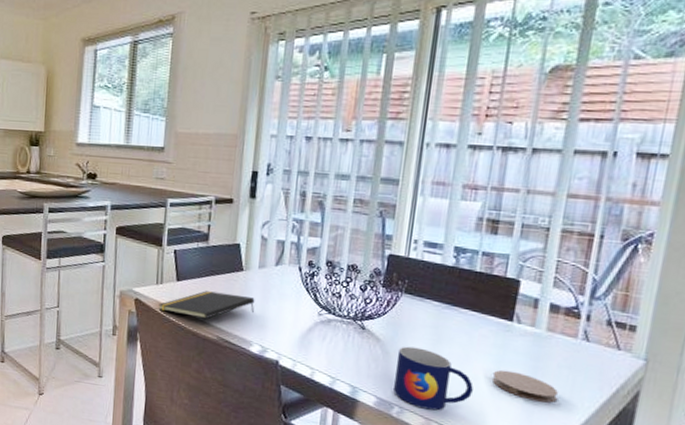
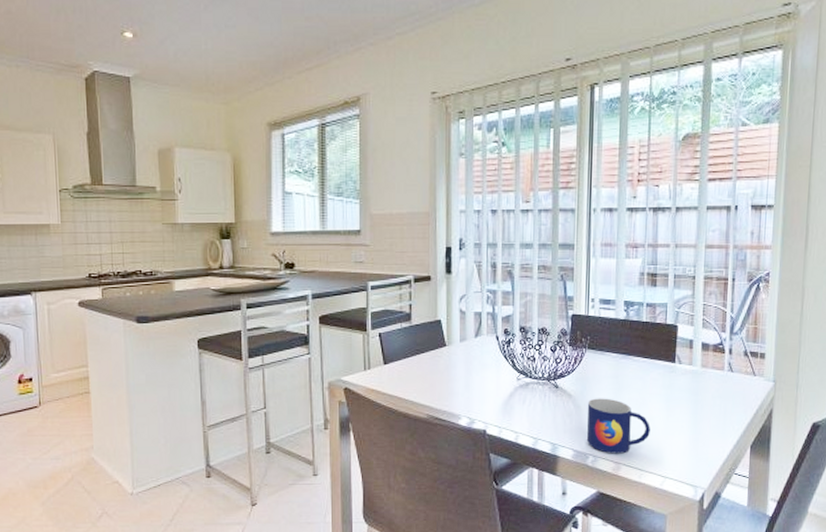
notepad: present [158,291,255,319] -> none [368,370,459,399]
coaster: present [491,369,558,403] -> none [664,407,715,431]

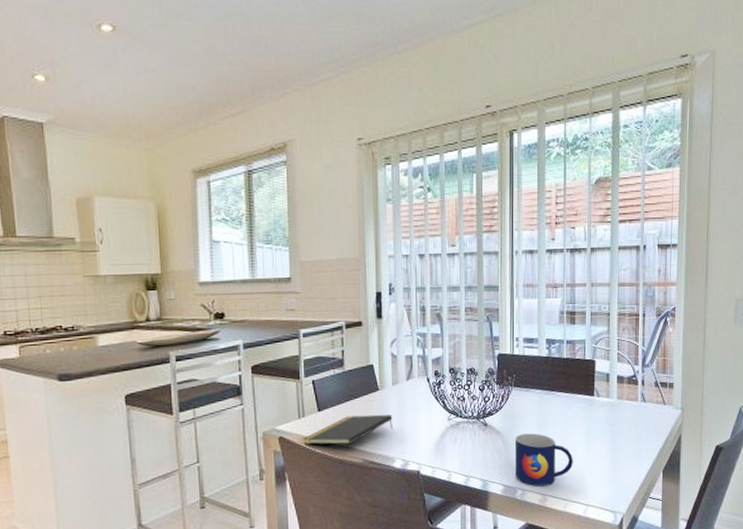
notepad: none [368,370,459,399] -> present [303,414,393,445]

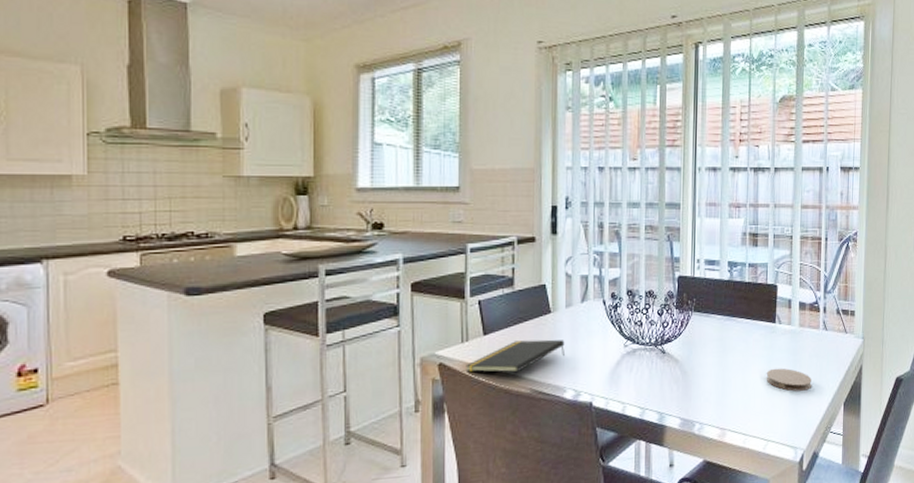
mug: present [514,433,573,487] -> none [693,362,753,420]
coaster: none [585,438,631,460] -> present [766,368,812,392]

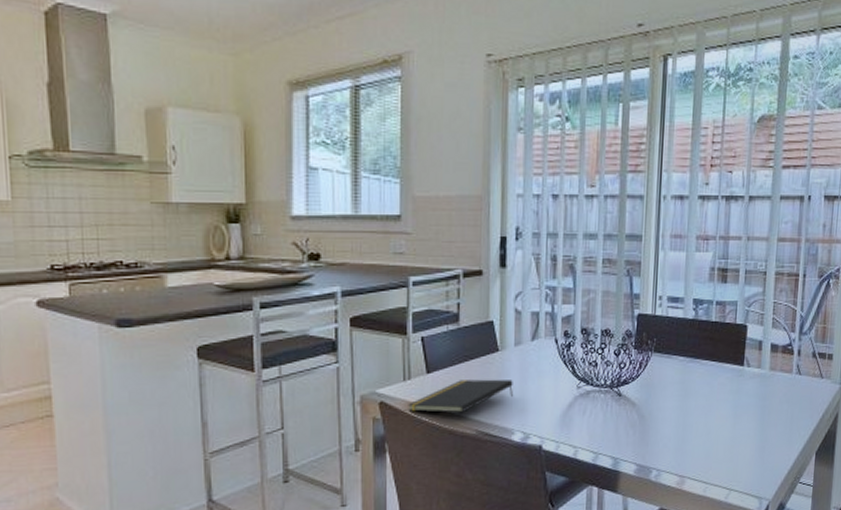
coaster: present [766,368,812,392] -> none [731,413,782,439]

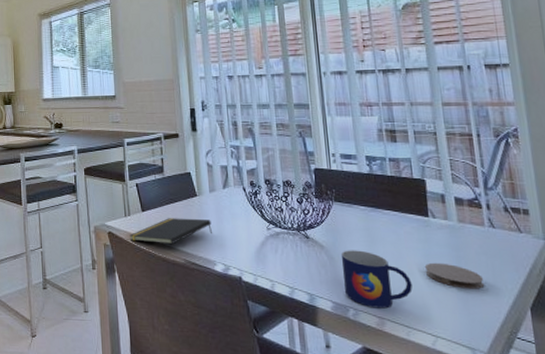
mug: none [651,406,717,467] -> present [340,250,413,309]
coaster: none [731,413,782,439] -> present [424,262,485,289]

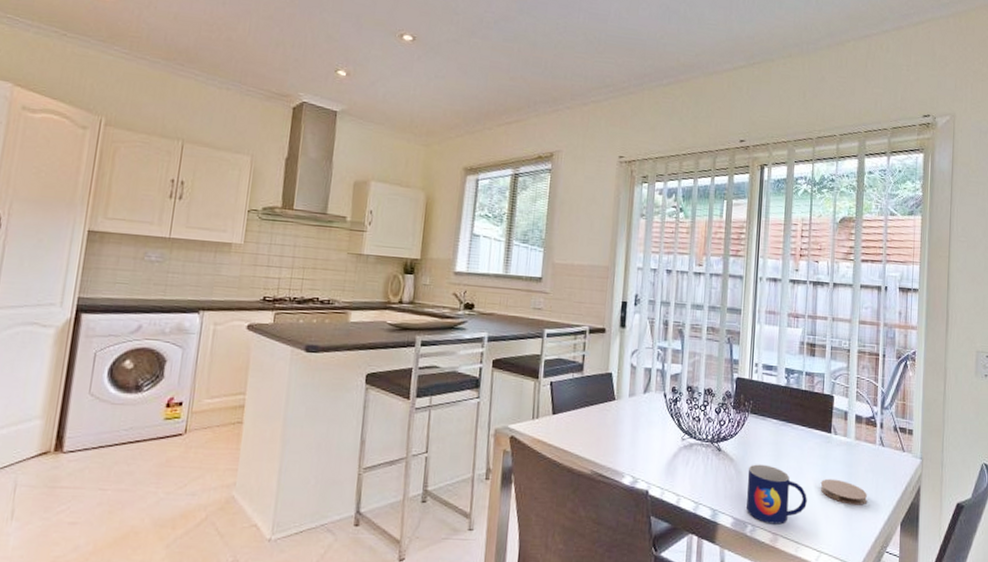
notepad: present [129,218,212,245] -> none [534,423,626,453]

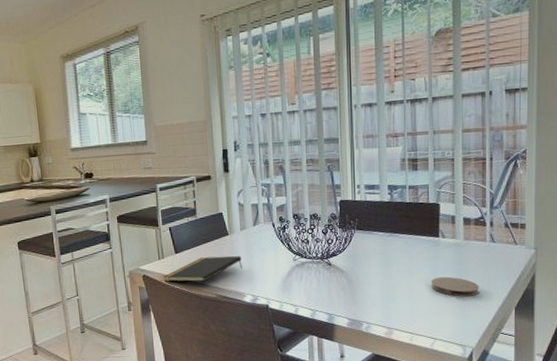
notepad: none [534,423,626,453] -> present [163,256,242,282]
mug: present [746,464,807,525] -> none [358,272,419,321]

